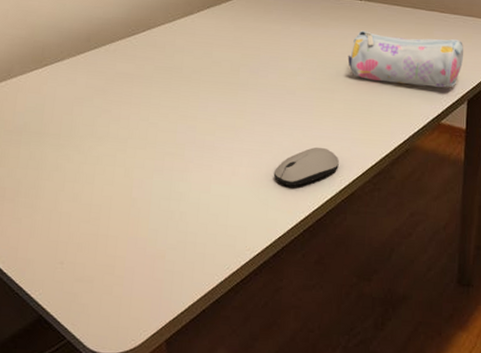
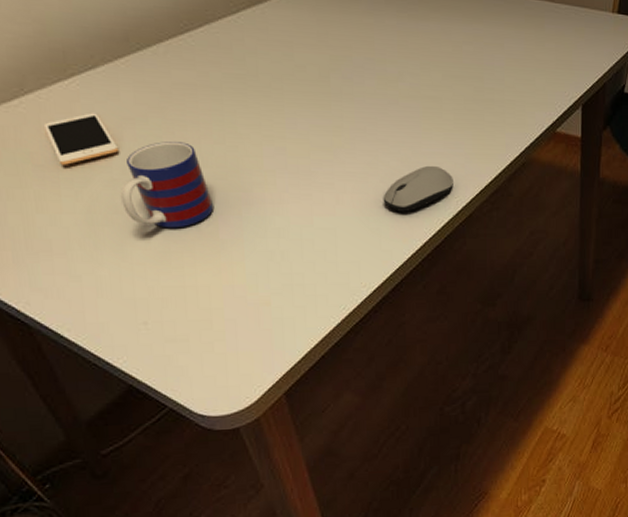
cell phone: none [18,93,68,131] -> present [43,112,120,165]
mug: none [62,117,132,186] -> present [121,141,215,228]
pencil case: present [347,30,464,88] -> none [453,24,577,92]

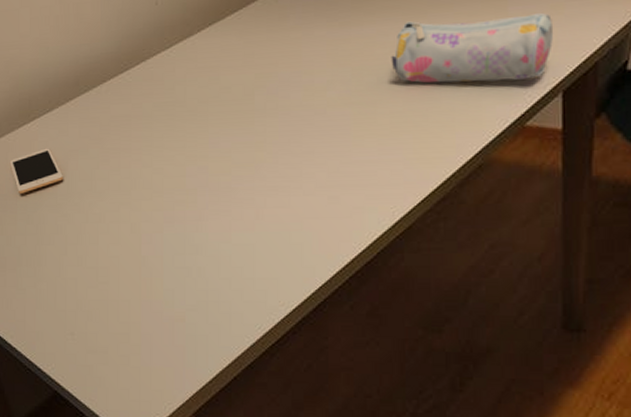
mug: present [121,141,215,228] -> none [62,168,139,246]
computer mouse: present [383,165,453,212] -> none [306,174,389,225]
pencil case: none [453,24,577,92] -> present [391,12,554,84]

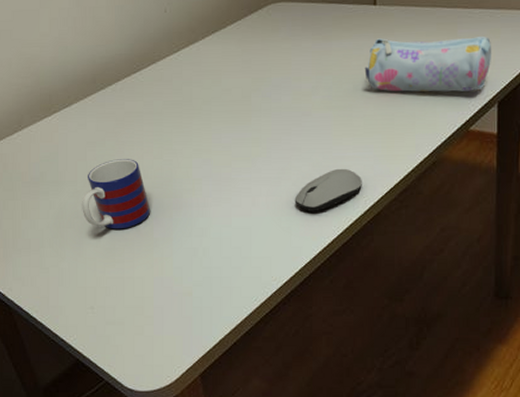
cell phone: present [9,148,64,194] -> none [32,140,83,181]
mug: none [62,168,139,246] -> present [82,159,151,230]
computer mouse: none [306,174,389,225] -> present [294,168,362,211]

